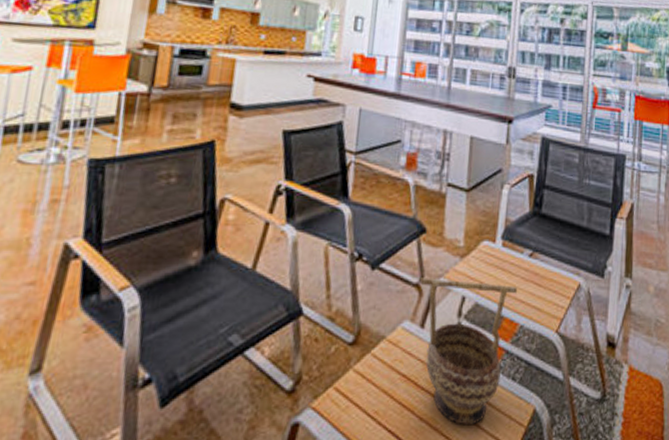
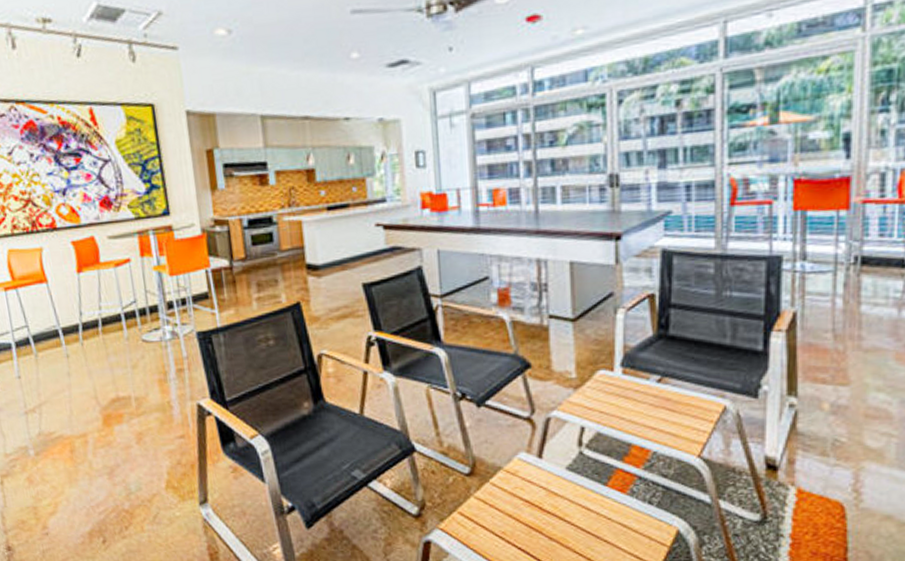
decorative bowl: present [419,277,518,426] -> none [530,411,647,545]

